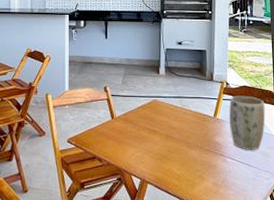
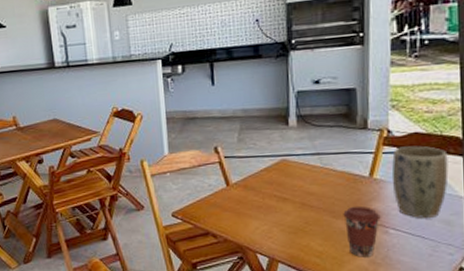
coffee cup: none [195,139,221,180] -> present [343,205,381,257]

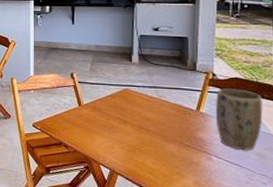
coffee cup: present [343,205,381,257] -> none [174,133,205,178]

